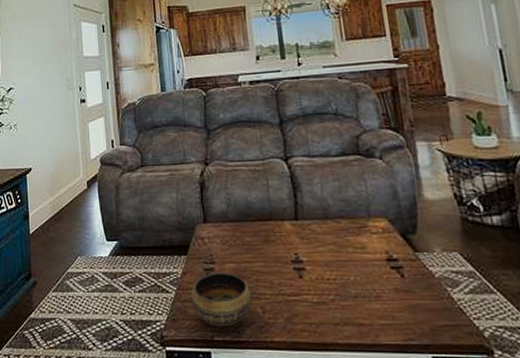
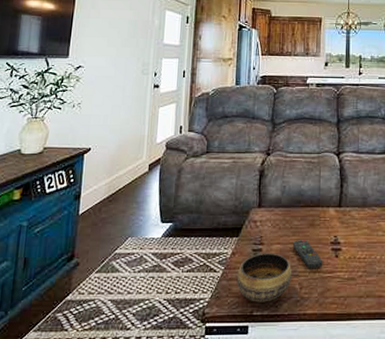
remote control: none [247,258,286,291] -> present [292,240,323,269]

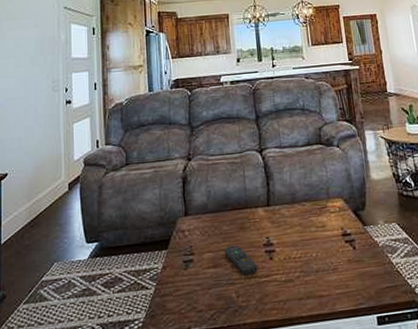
bowl: present [236,253,292,303] -> none [170,262,227,317]

